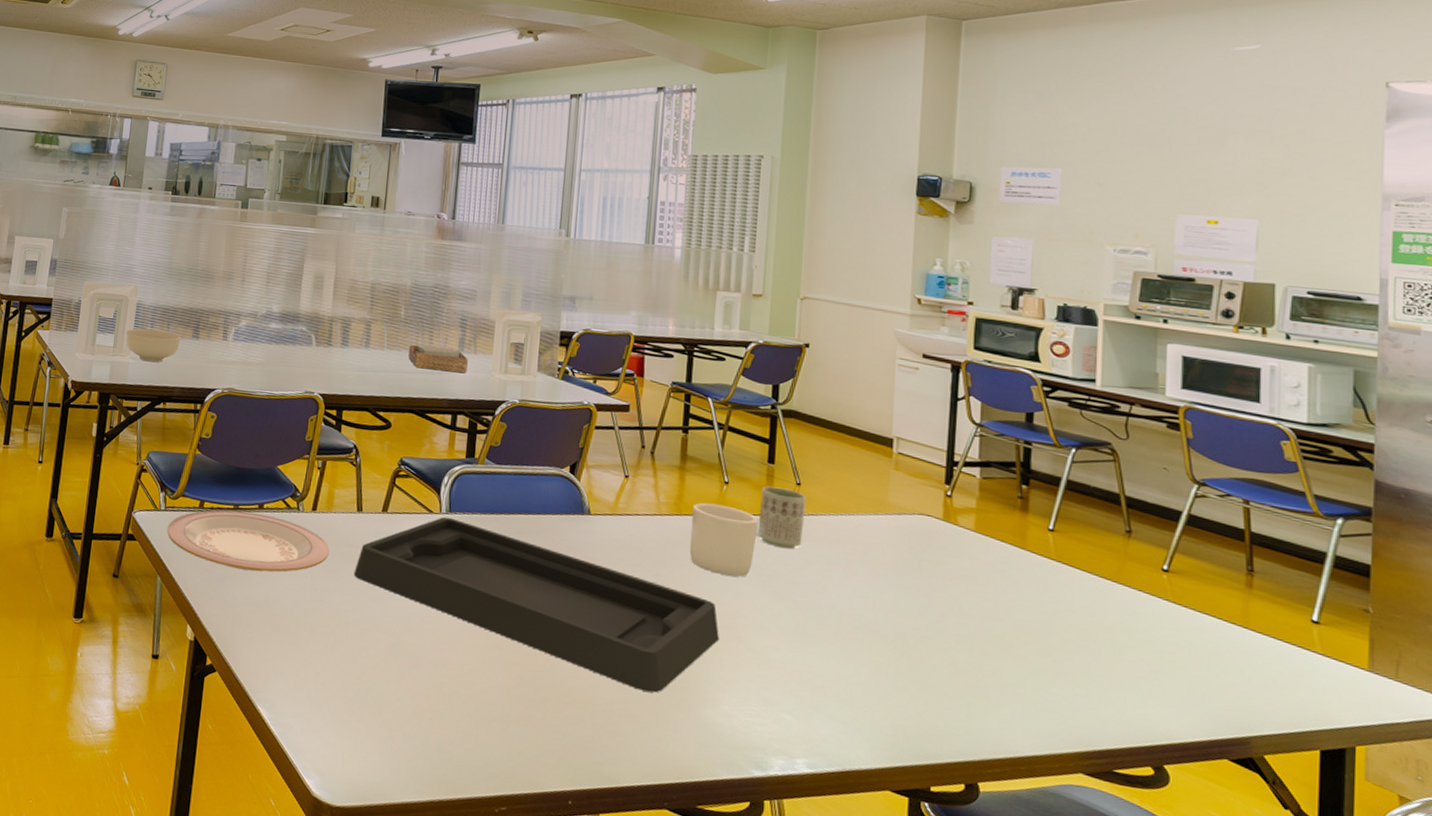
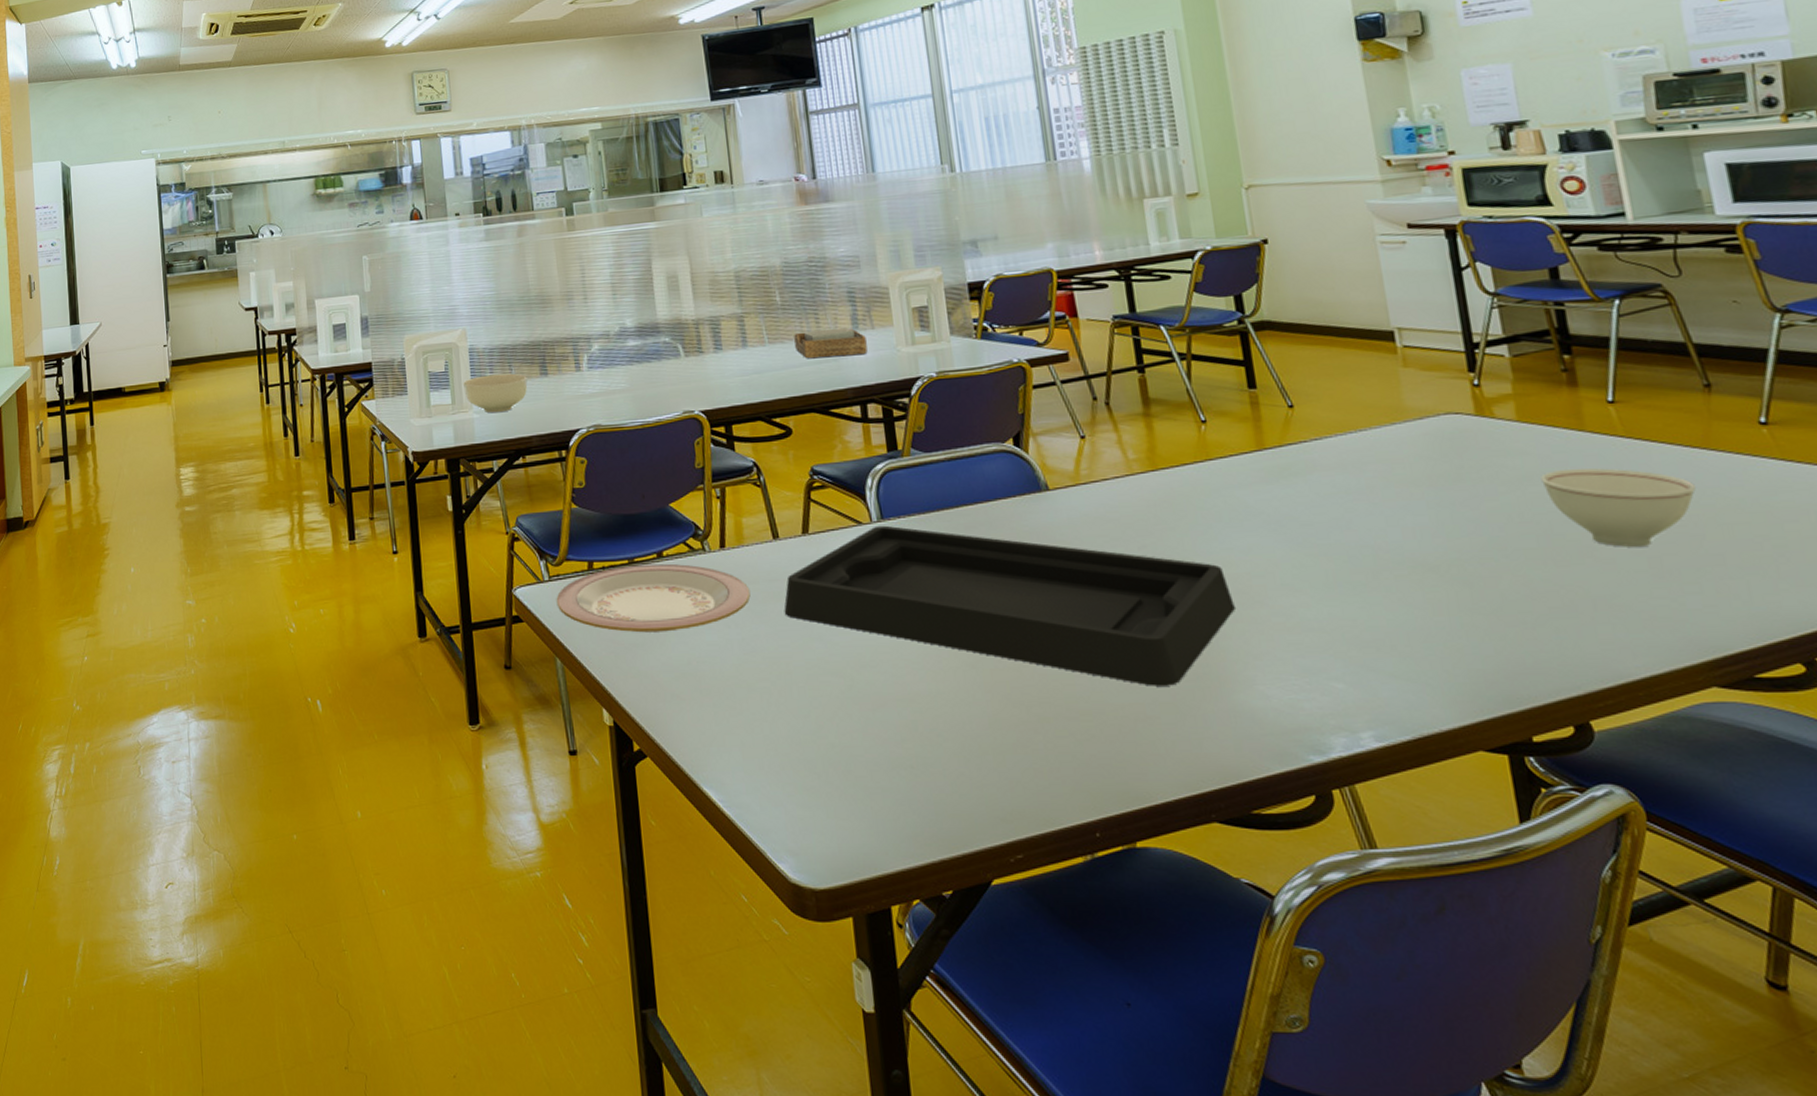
mug: present [689,502,758,577] -> none [1169,448,1256,531]
cup: present [757,486,806,550] -> none [1248,414,1310,486]
bowl: none [983,576,1101,651] -> present [1541,468,1696,547]

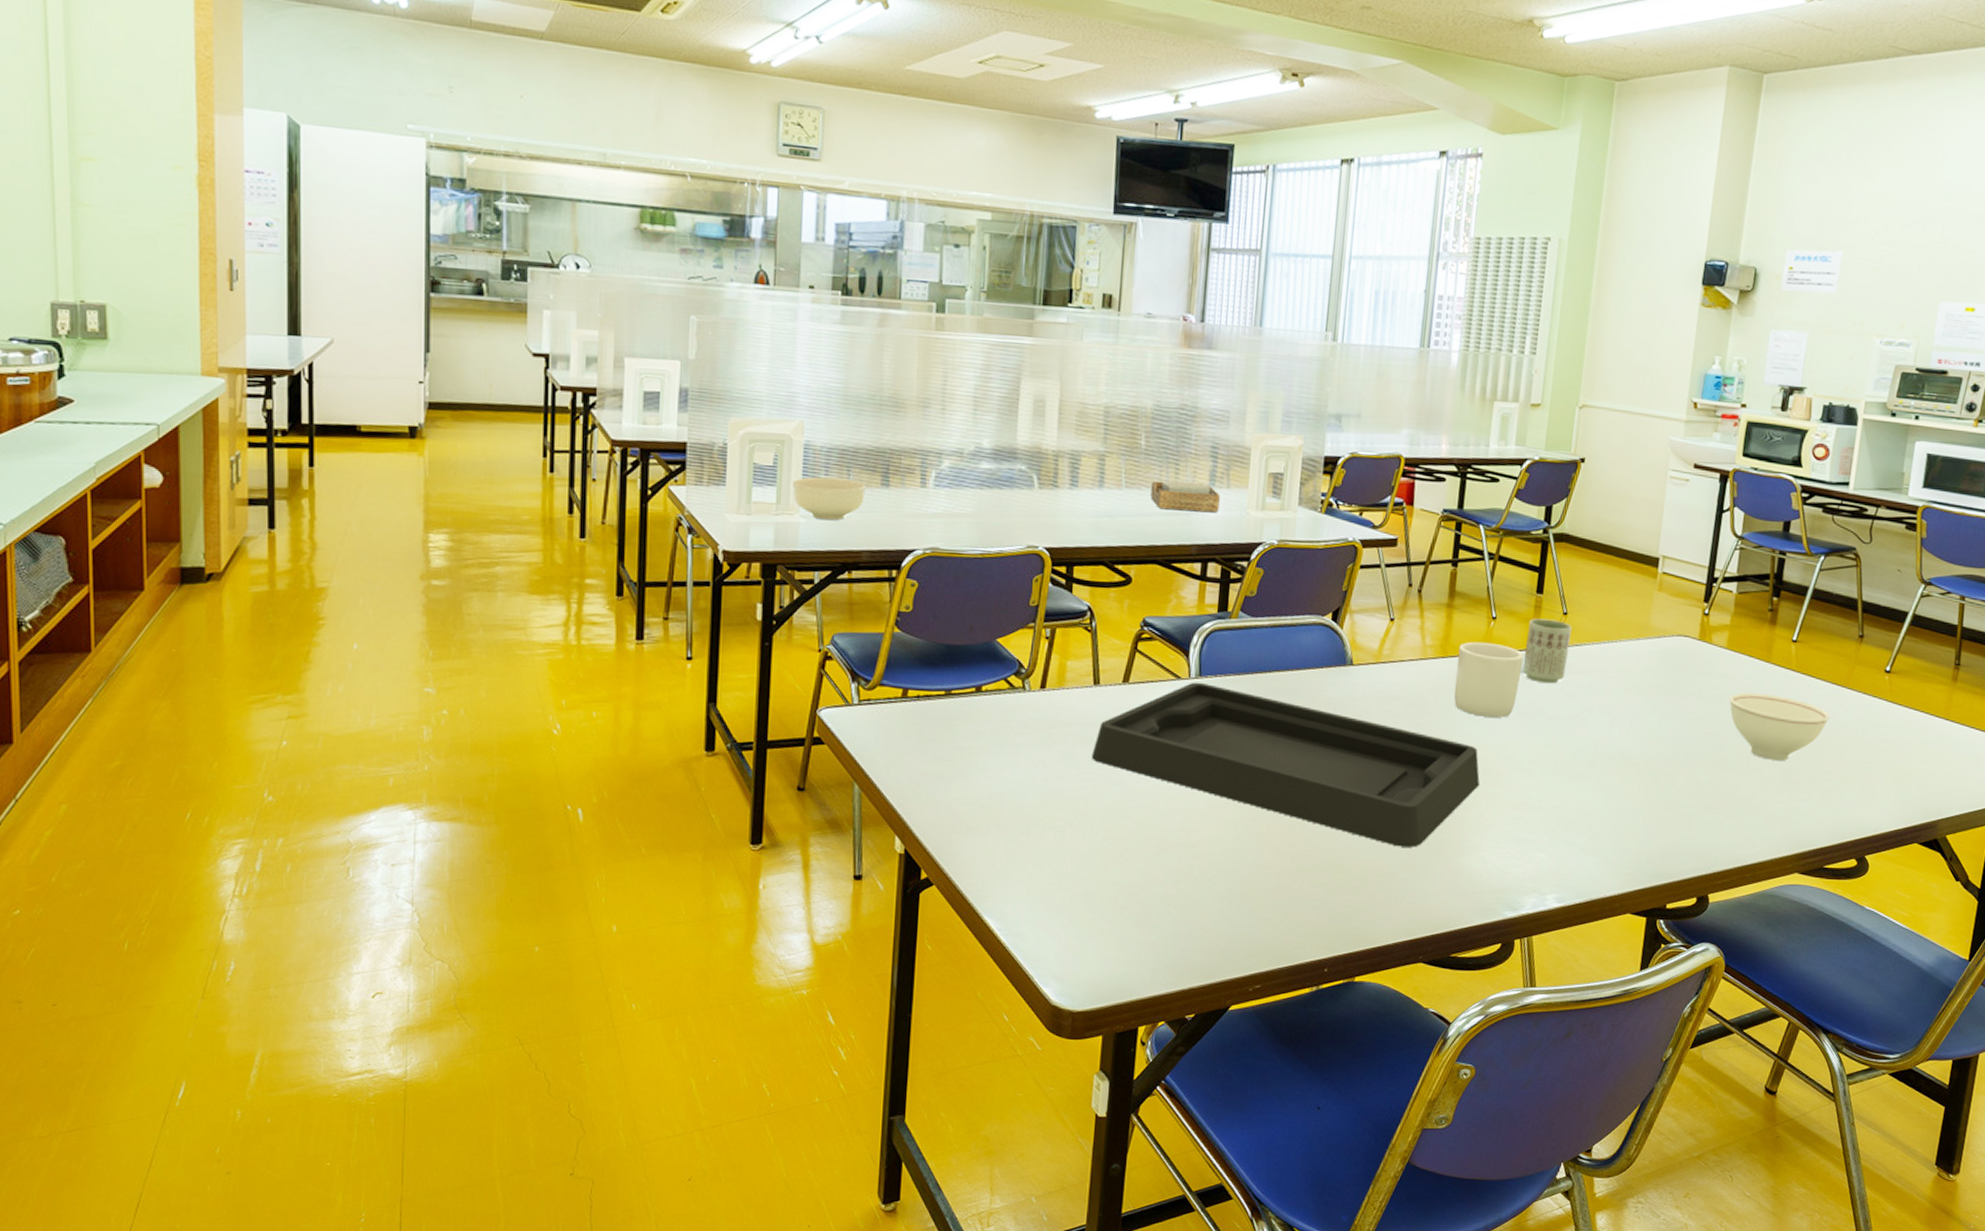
plate: present [556,563,751,633] -> none [863,697,1063,766]
mug: none [1169,448,1256,531] -> present [1453,641,1524,718]
cup: none [1248,414,1310,486] -> present [1522,618,1572,684]

